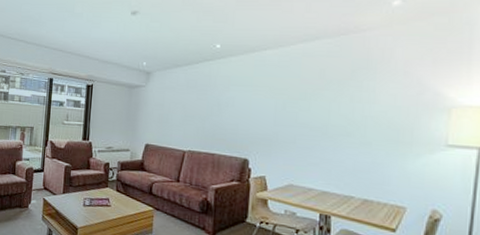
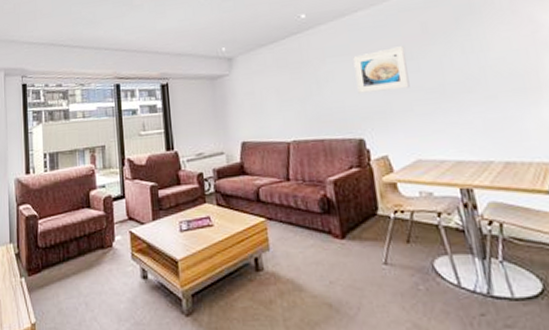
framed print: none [252,86,301,124] -> present [353,46,410,93]

